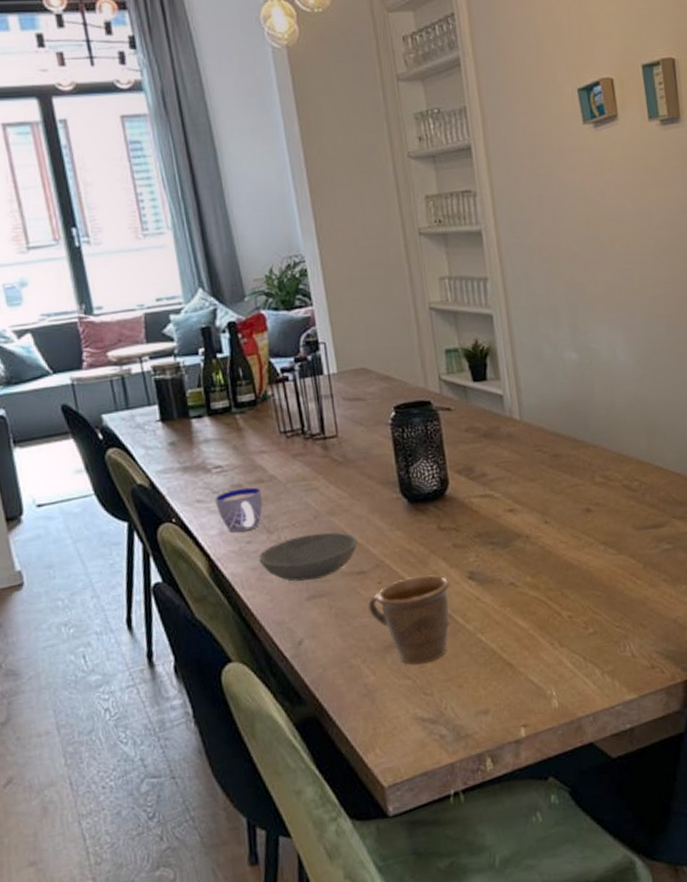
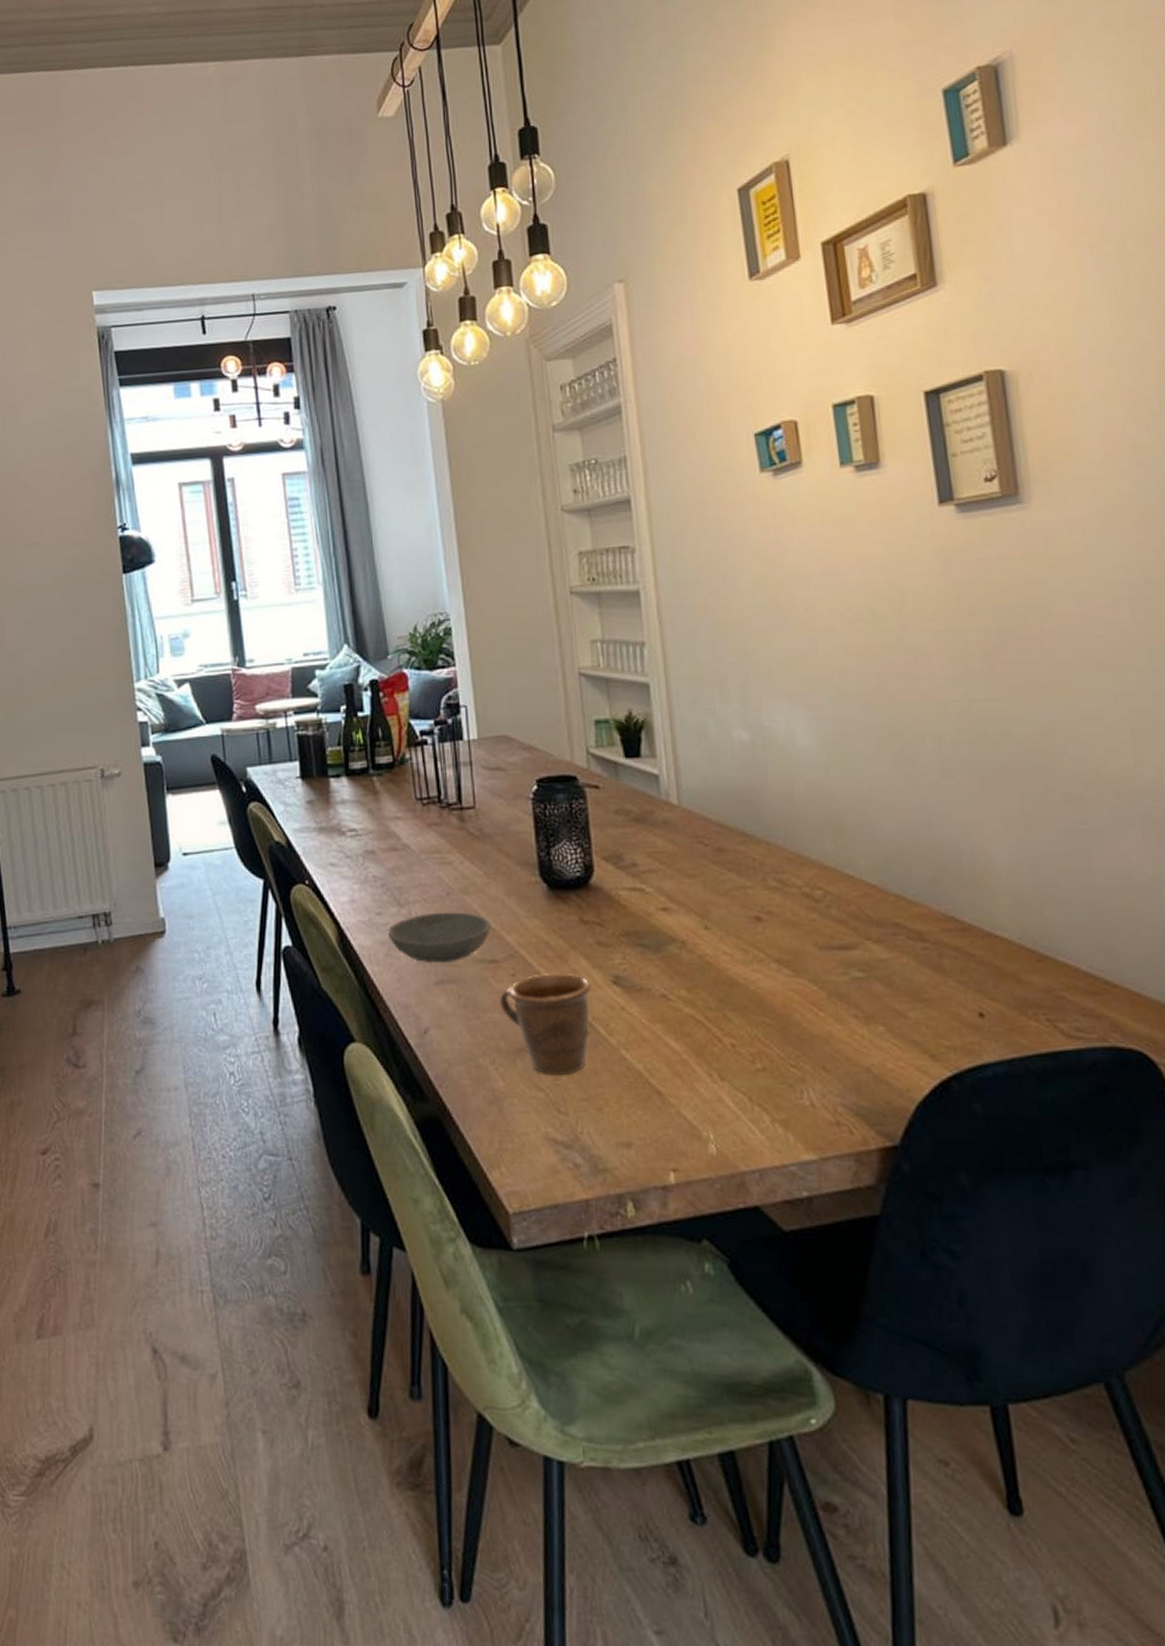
cup: present [215,487,263,533] -> none [348,855,394,901]

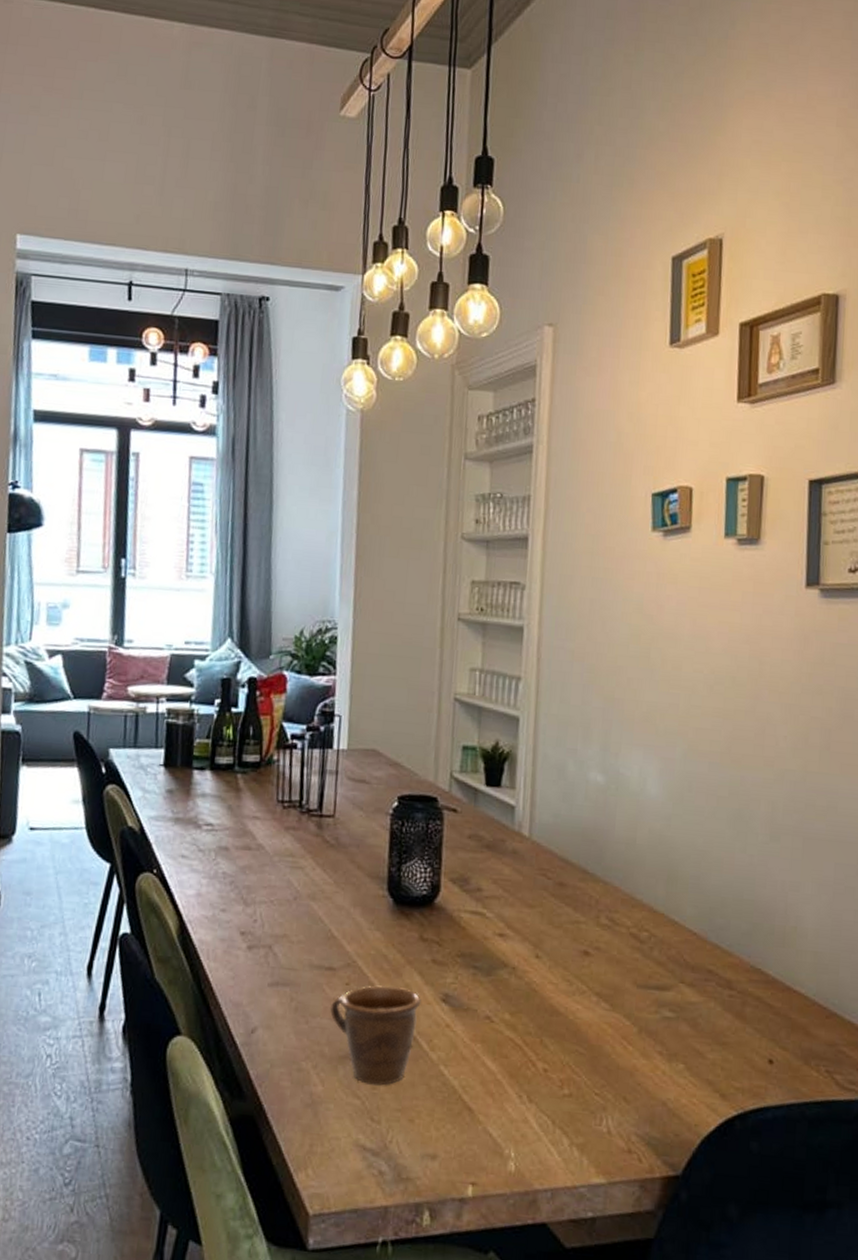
bowl: present [388,912,491,963] -> none [230,915,333,966]

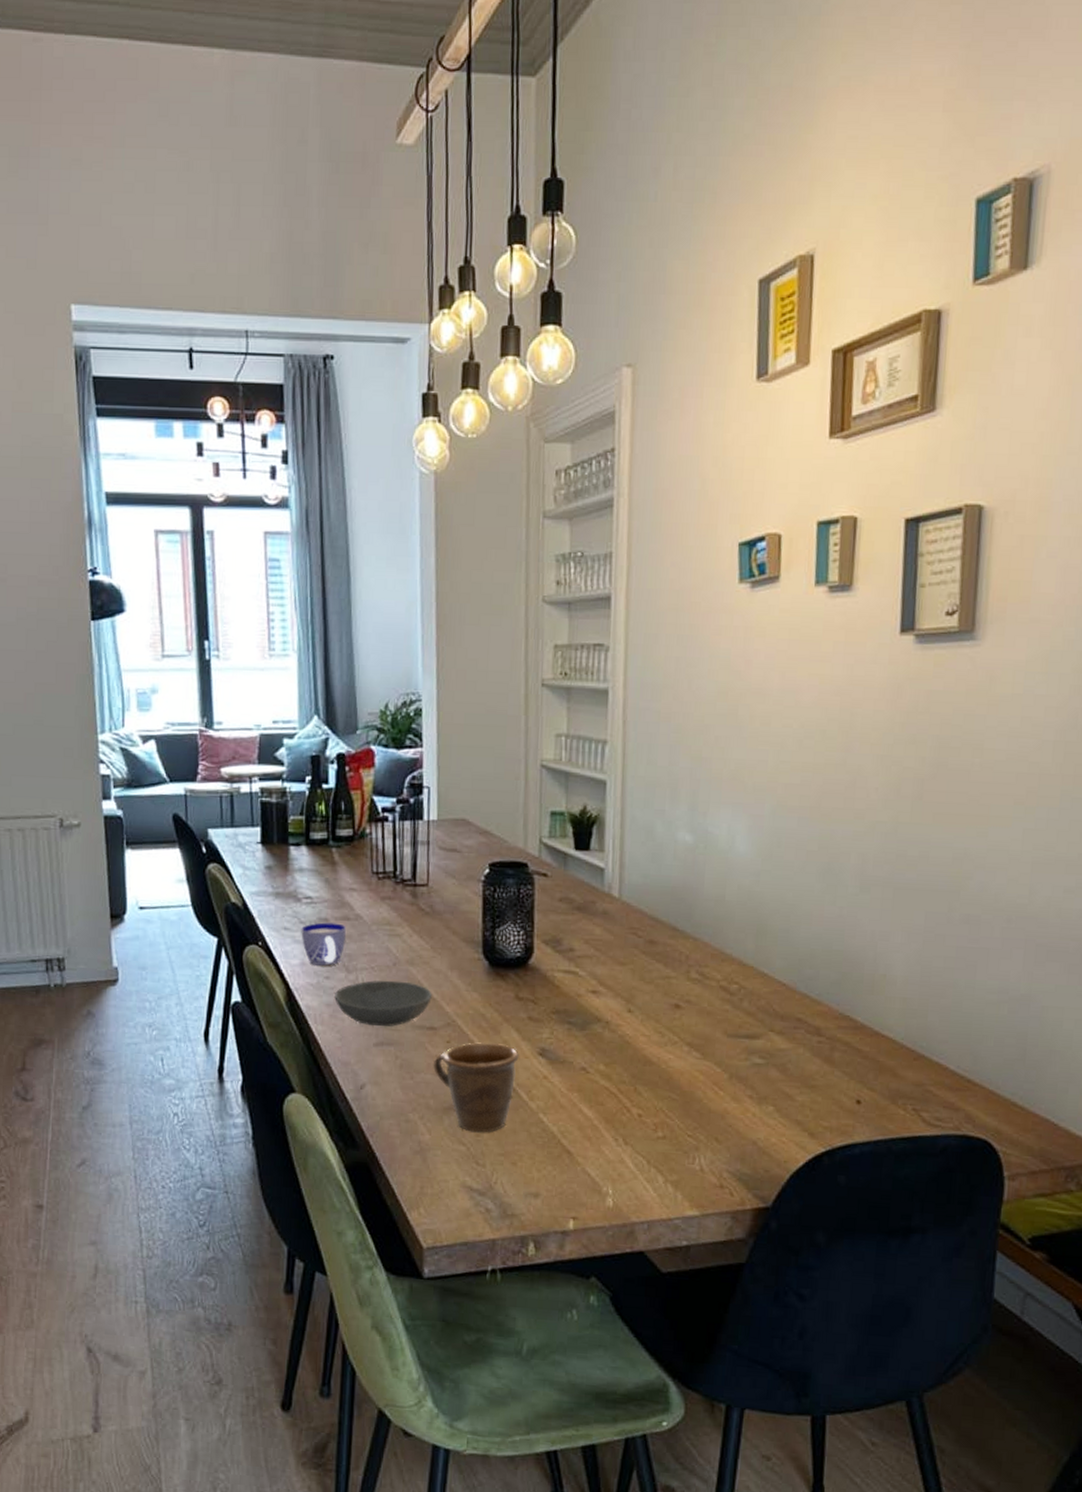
cup: none [199,851,247,898] -> present [301,922,346,966]
bowl: none [230,915,333,966] -> present [334,980,432,1027]

